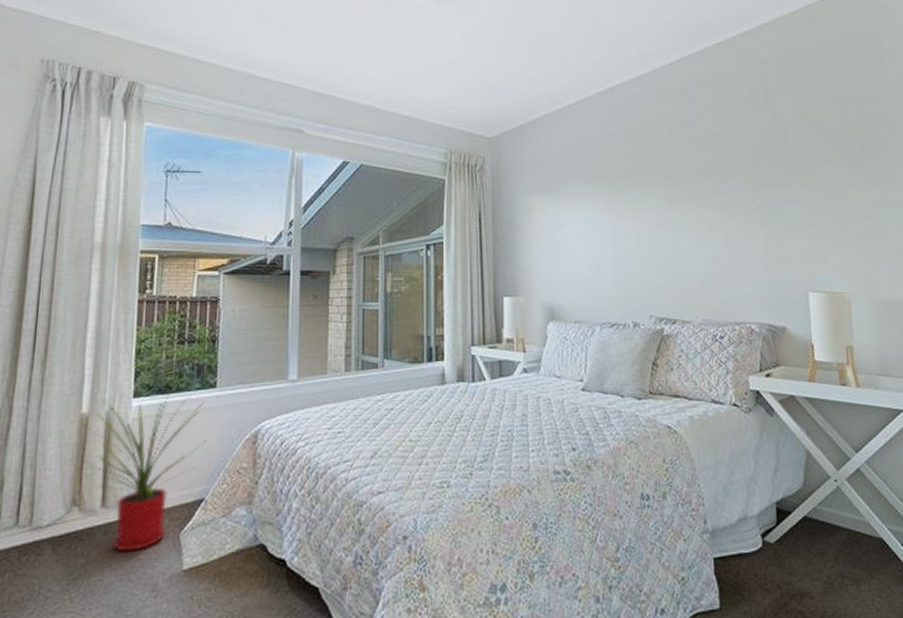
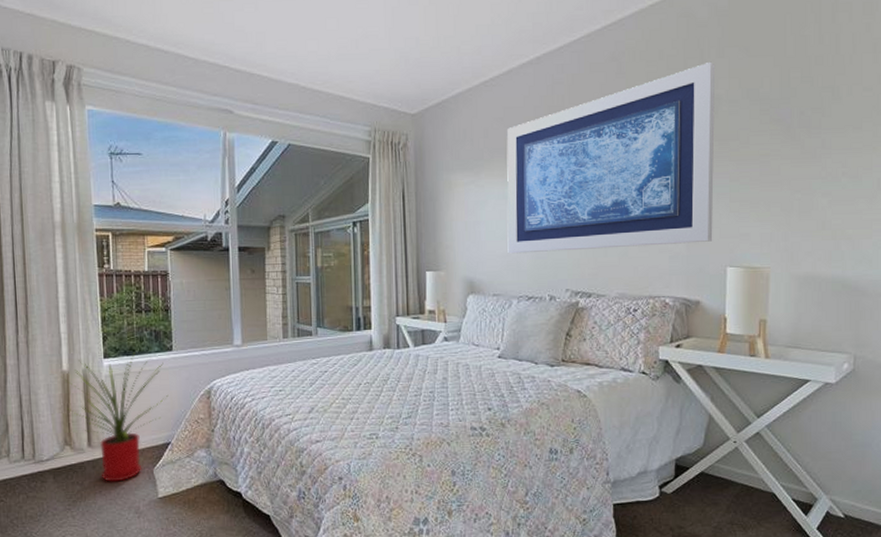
wall art: none [584,96,792,279] -> present [506,61,716,254]

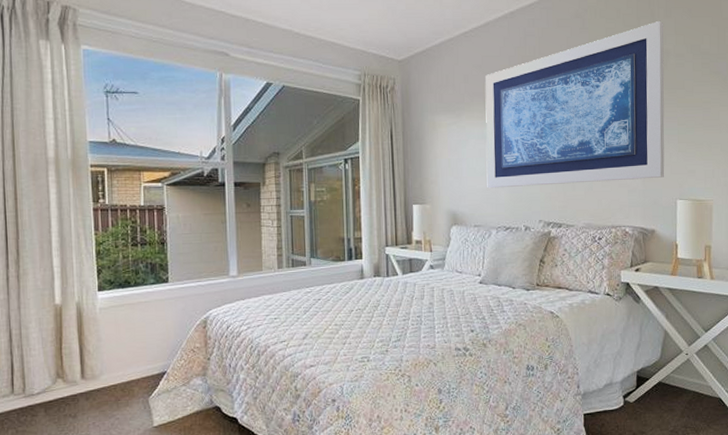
house plant: present [62,353,169,482] -> none [55,285,165,413]

